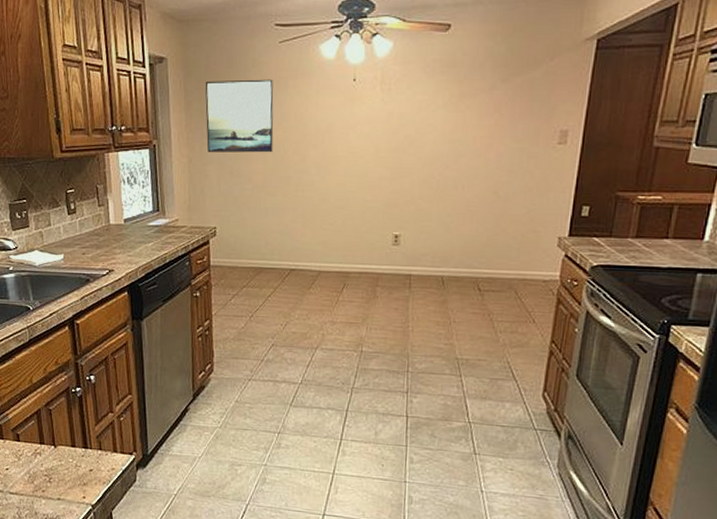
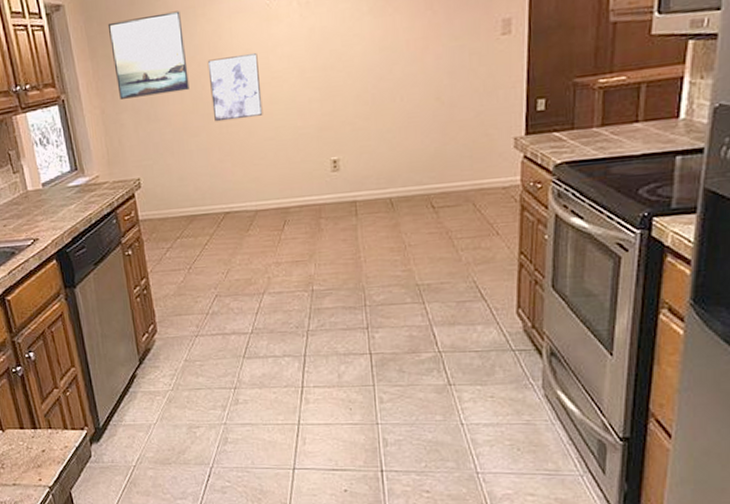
wall art: none [291,128,339,186] -> present [207,53,263,122]

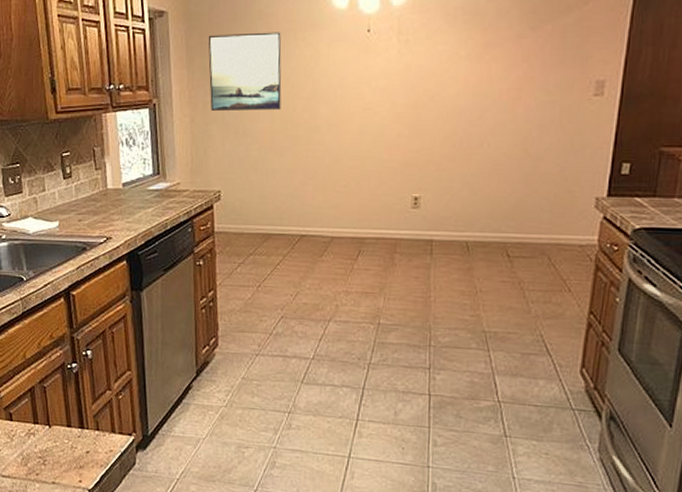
wall art: present [207,53,263,122] -> none [301,83,352,145]

